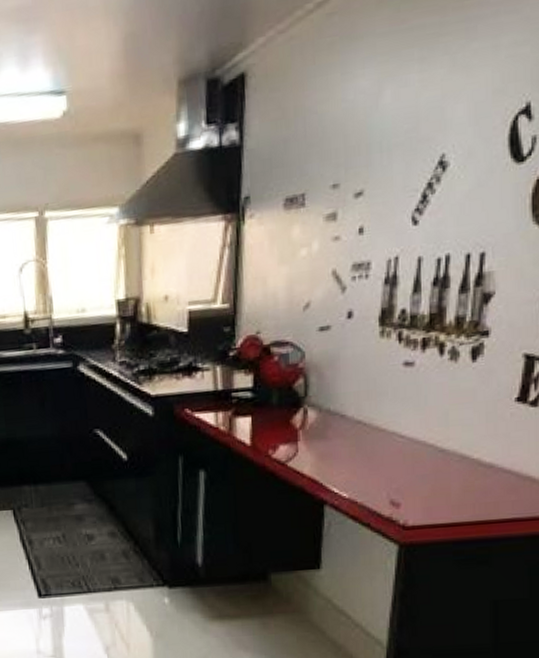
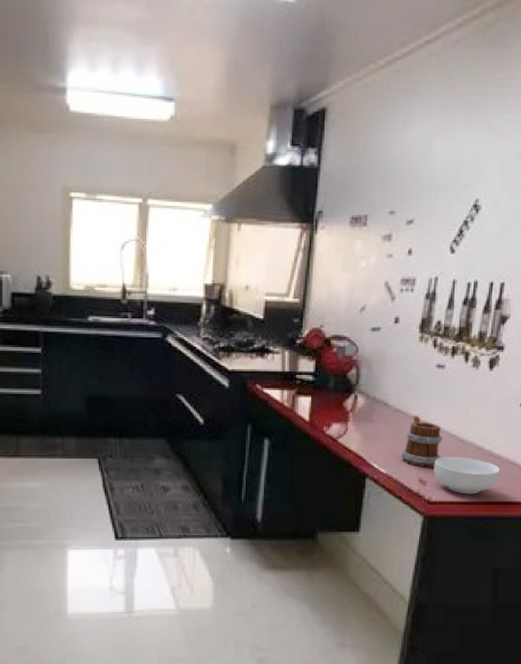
mug: none [365,426,417,487] -> present [401,416,443,467]
cereal bowl: none [408,470,493,515] -> present [434,456,500,494]

